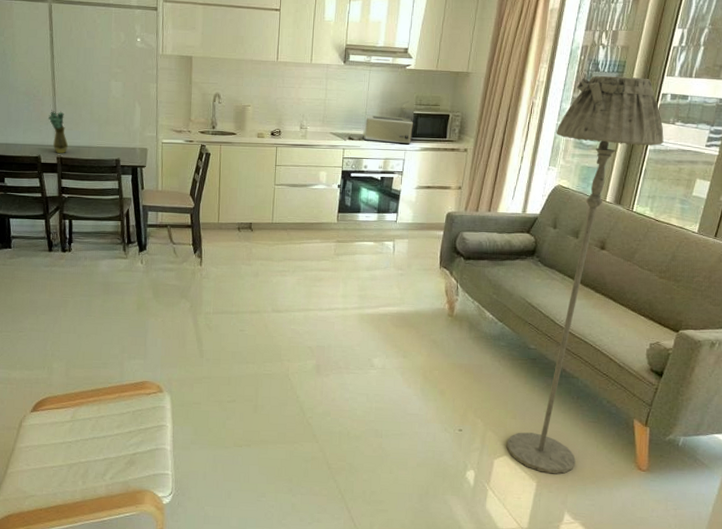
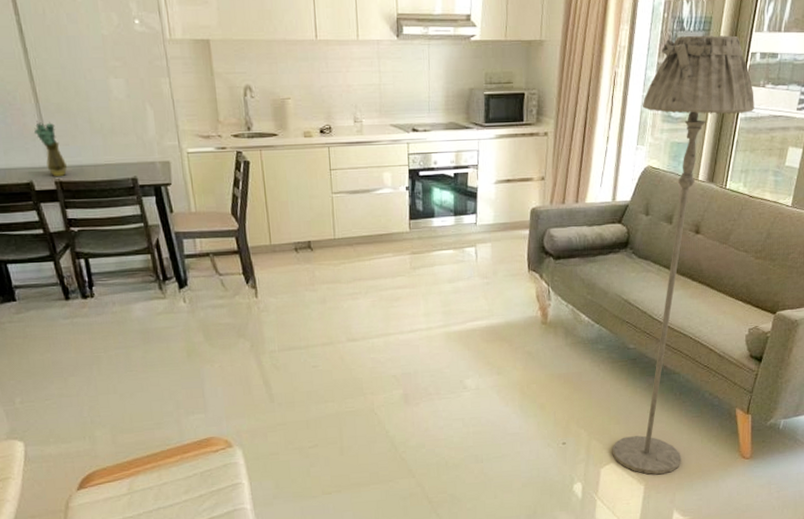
toaster: present [363,114,414,146] -> none [428,99,486,134]

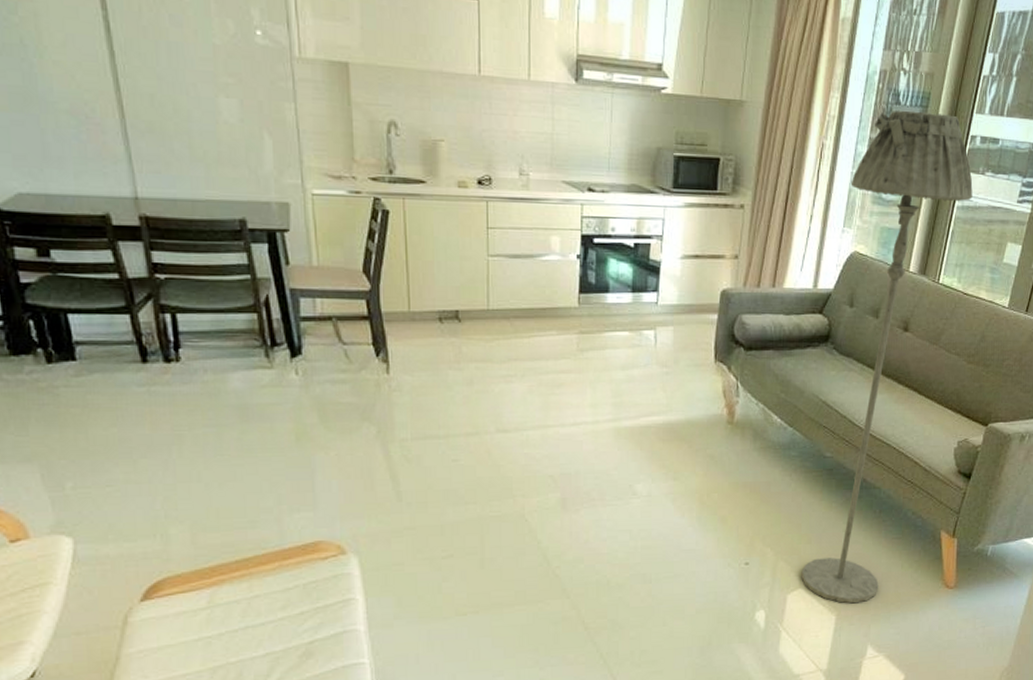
vase: present [34,121,68,176] -> none [116,140,157,210]

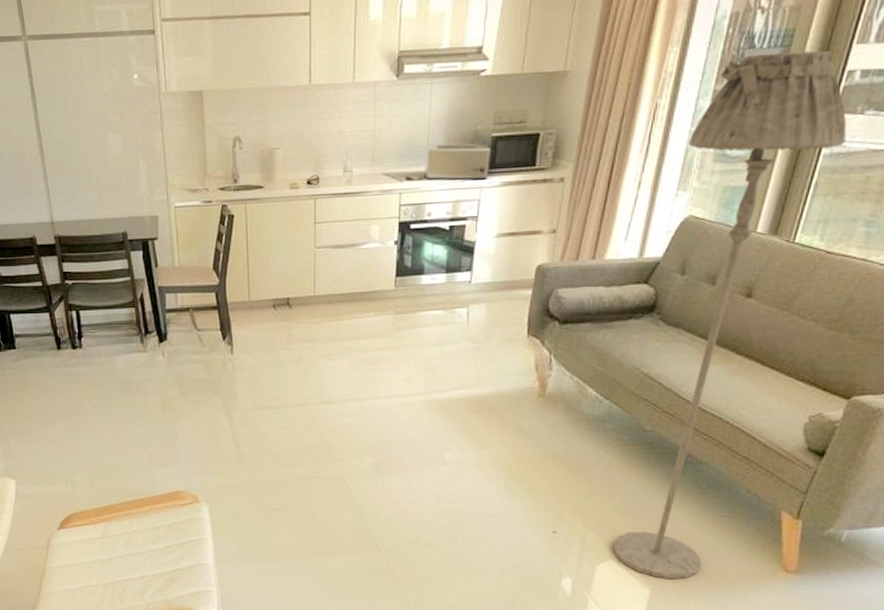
toaster: none [607,156,675,200] -> present [424,143,492,181]

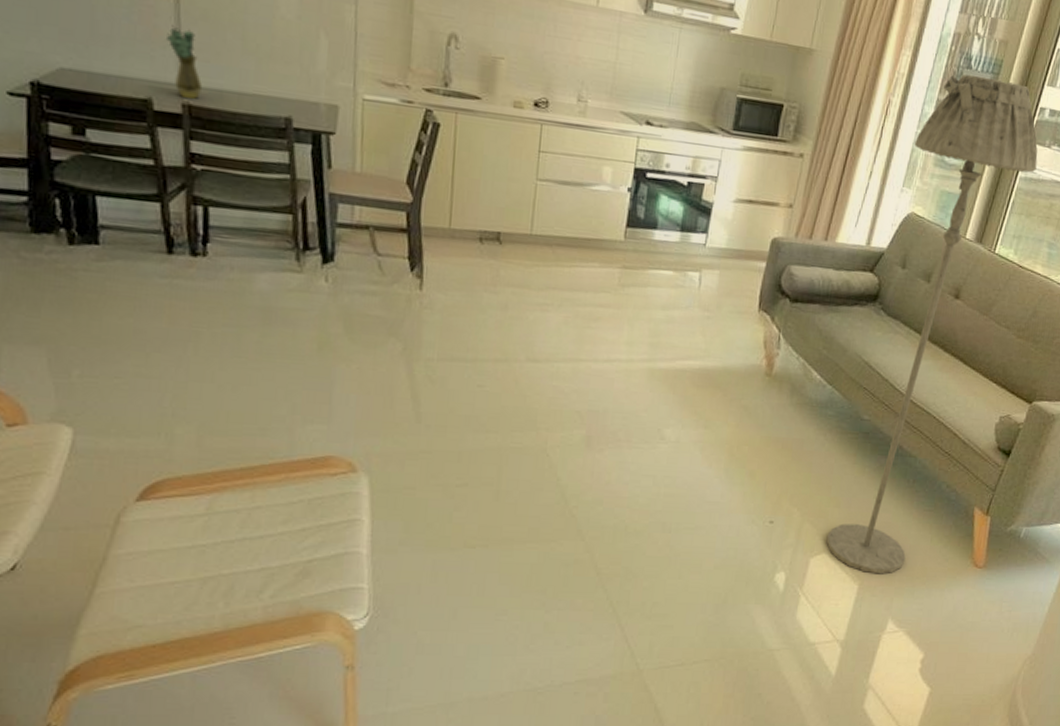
vase: none [39,178,66,231] -> present [167,25,203,99]
toaster: present [424,143,492,181] -> none [665,91,737,142]

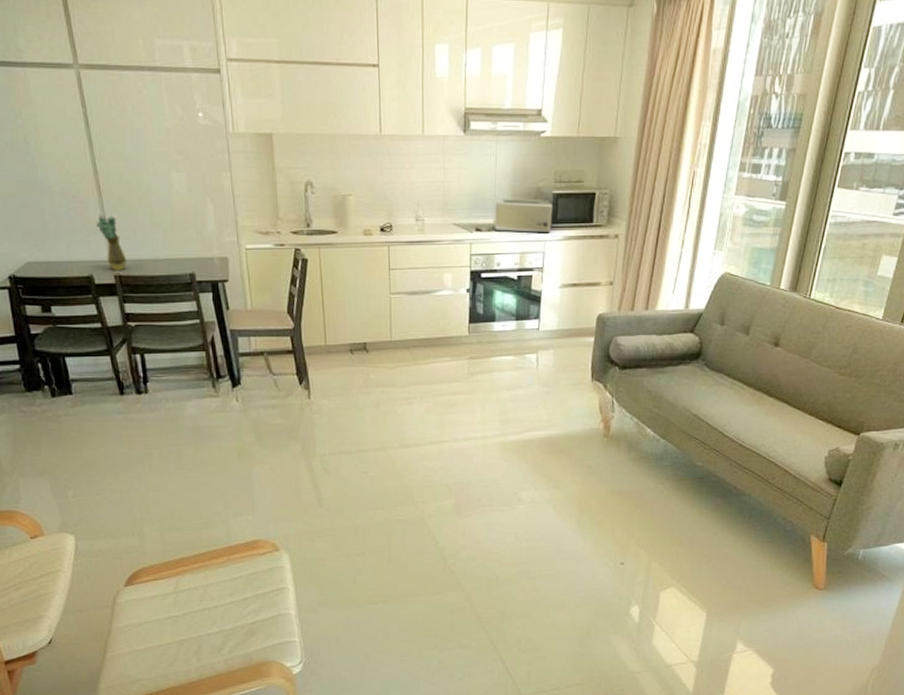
toaster: none [665,91,737,142] -> present [492,197,554,235]
floor lamp: present [826,74,1038,574] -> none [673,132,846,602]

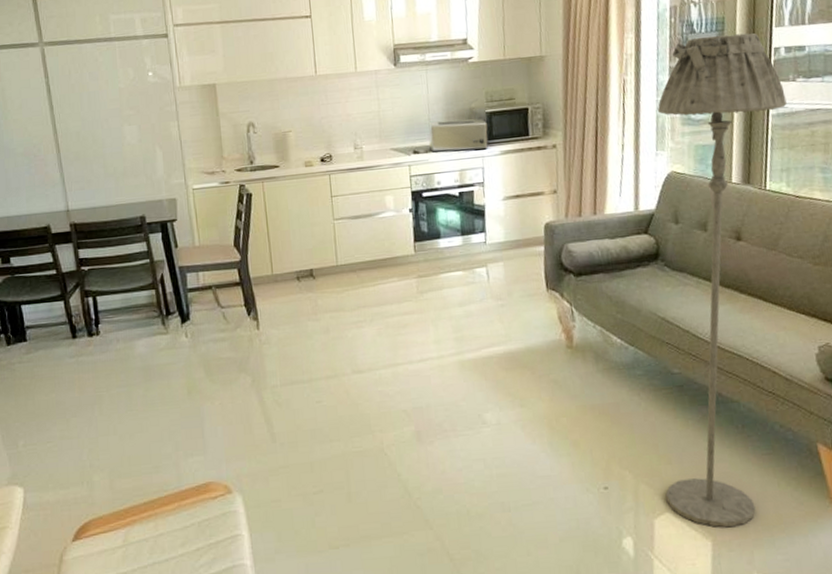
vase: present [96,214,128,270] -> none [54,169,82,219]
floor lamp: none [673,132,846,602] -> present [657,32,787,528]

